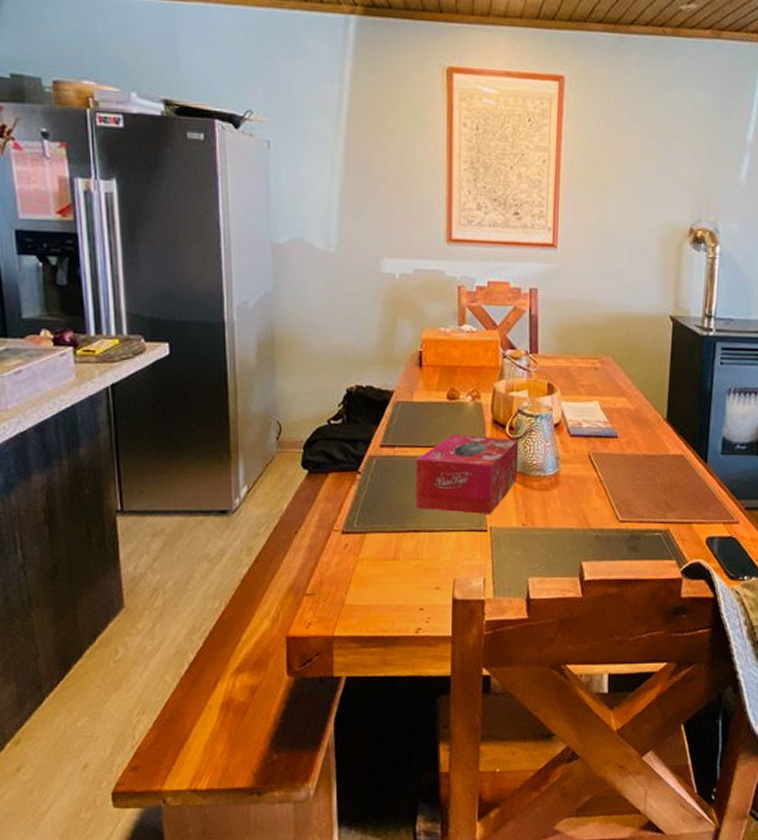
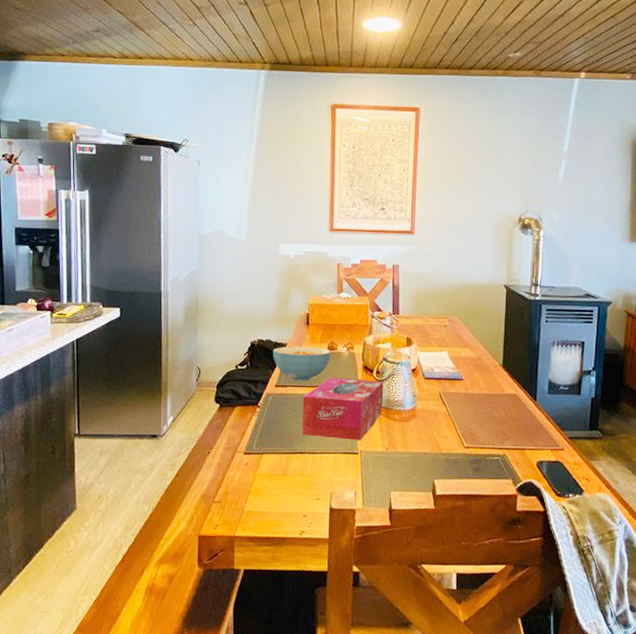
cereal bowl: none [375,395,451,440] -> present [272,346,331,381]

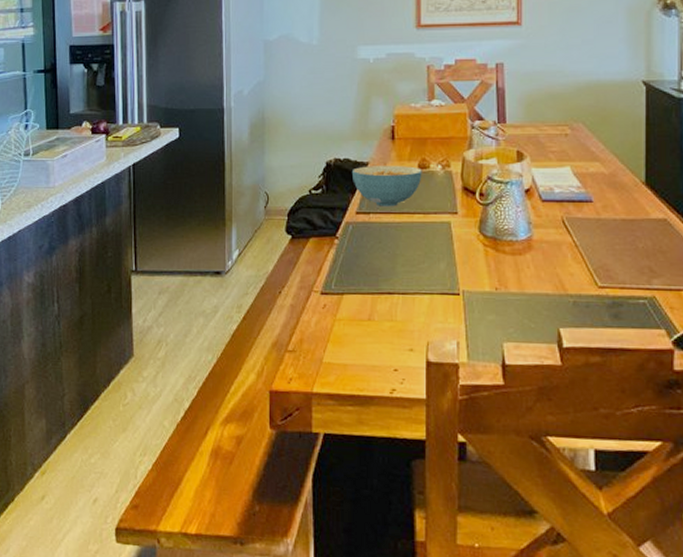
tissue box: present [301,377,384,440] -> none [389,202,490,278]

